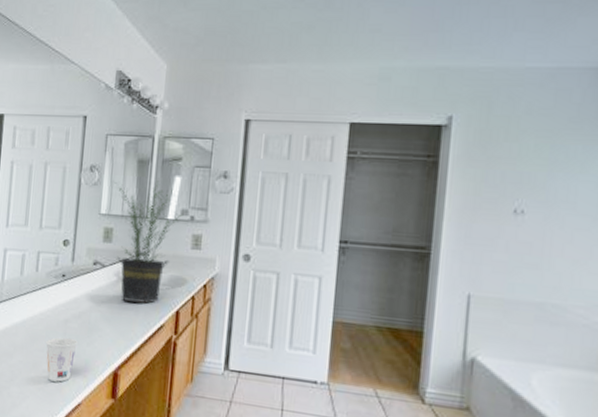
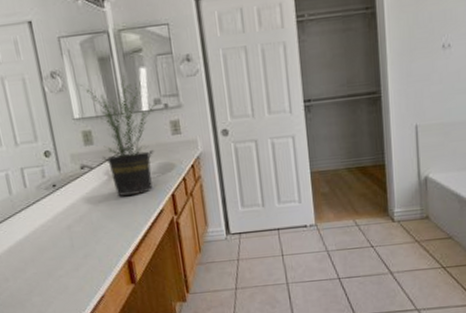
cup: present [46,337,78,382] -> none [55,240,88,283]

